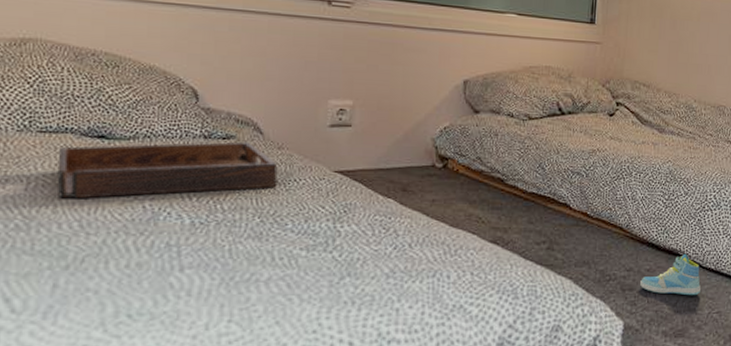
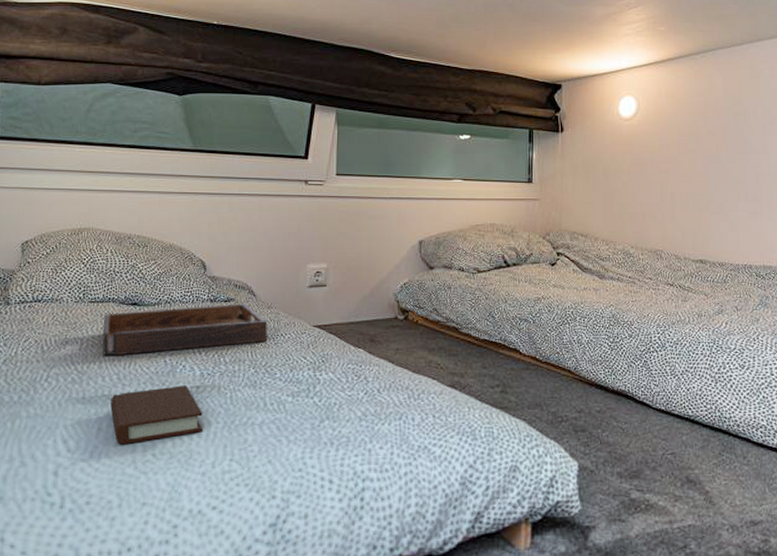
book: none [70,236,194,304] -> present [110,386,203,445]
sneaker: present [640,253,701,296] -> none [592,394,652,437]

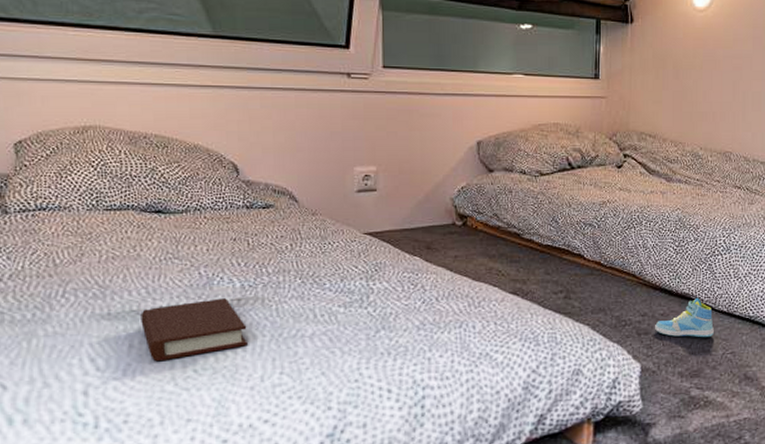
serving tray: present [102,303,268,356] -> none [123,210,314,269]
sneaker: none [592,394,652,437] -> present [655,297,714,338]

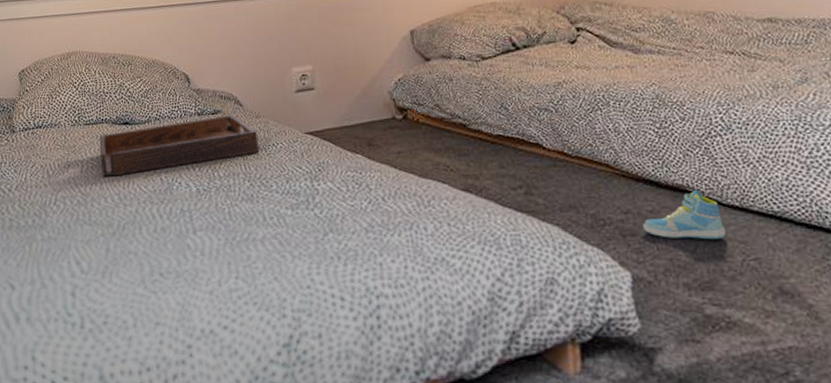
serving tray: none [123,210,314,269] -> present [99,114,260,177]
book: present [141,298,248,362] -> none [115,203,205,265]

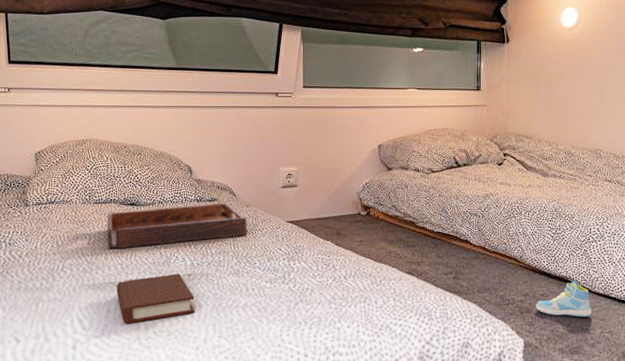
book: none [115,203,205,265] -> present [116,274,195,324]

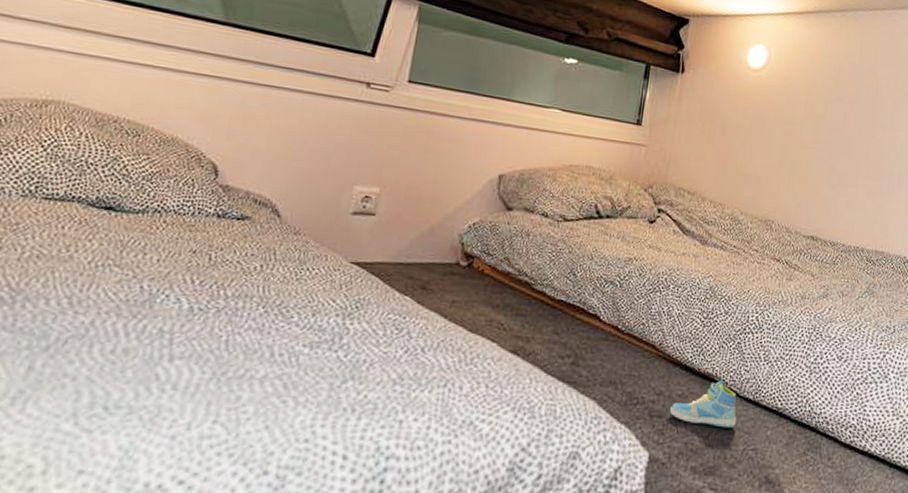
serving tray: present [106,202,247,249] -> none [51,216,292,277]
book: present [116,274,195,324] -> none [51,320,185,392]

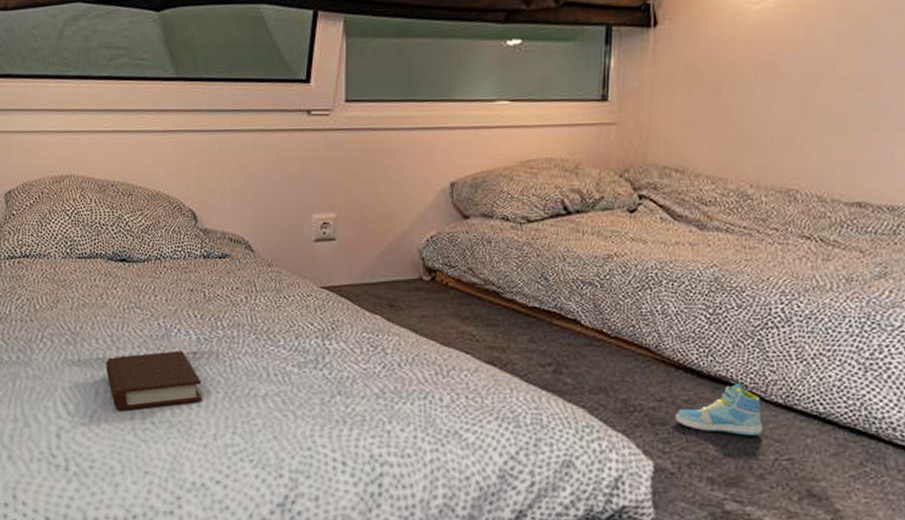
book: none [51,320,185,392] -> present [106,351,202,411]

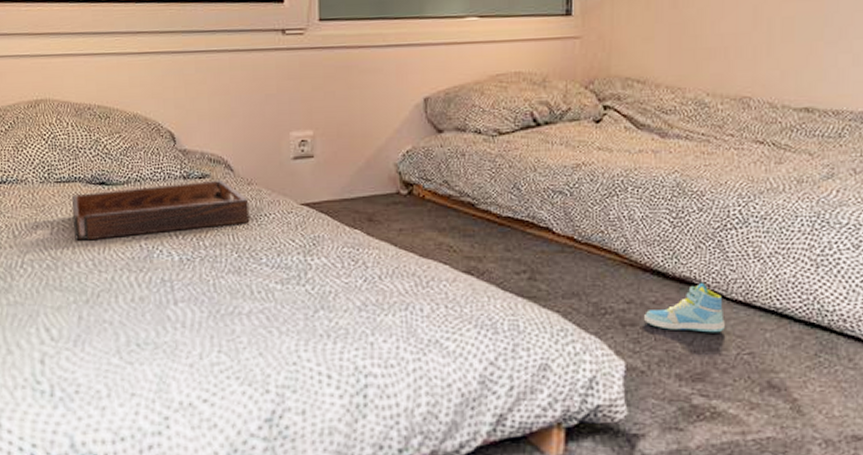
serving tray: none [92,260,269,317] -> present [71,180,250,241]
book: present [106,351,202,411] -> none [88,272,186,334]

